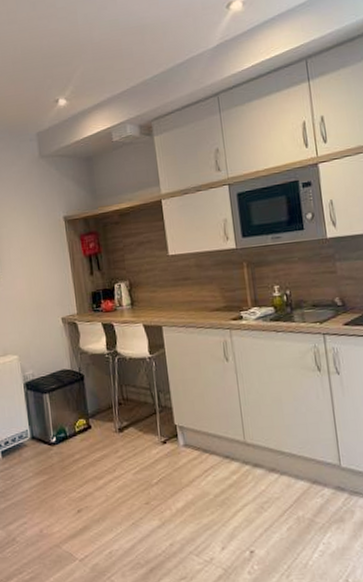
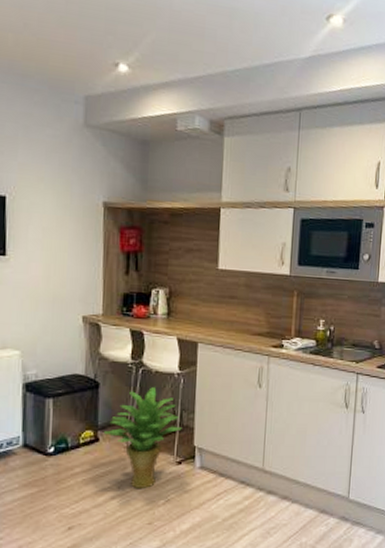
potted plant: none [94,373,161,470] -> present [104,387,182,488]

